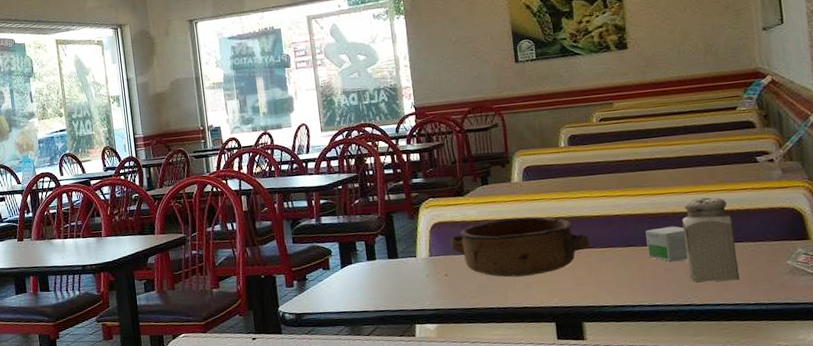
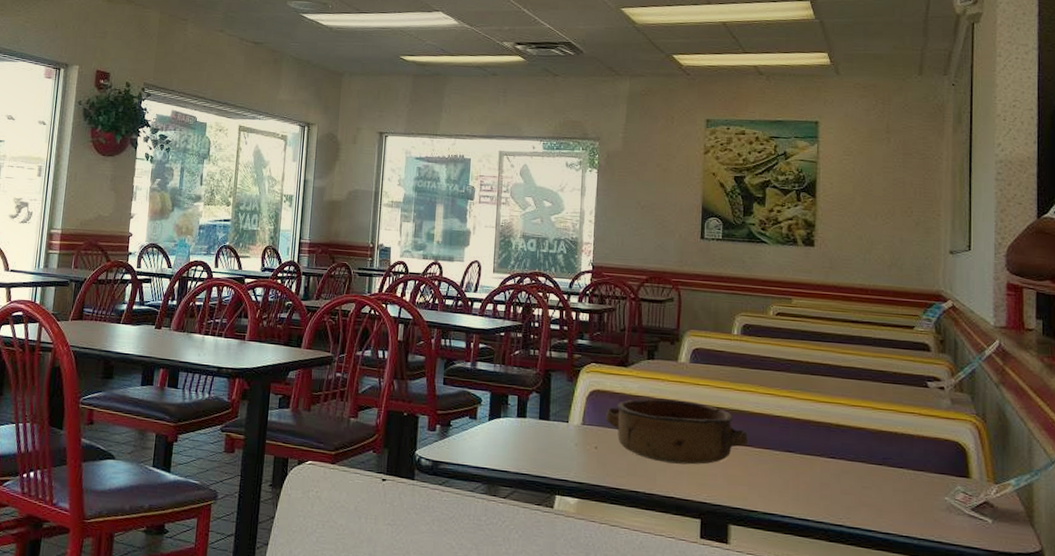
small box: present [645,226,688,262] -> none [806,437,846,477]
salt shaker: present [682,197,740,282] -> none [843,413,895,508]

